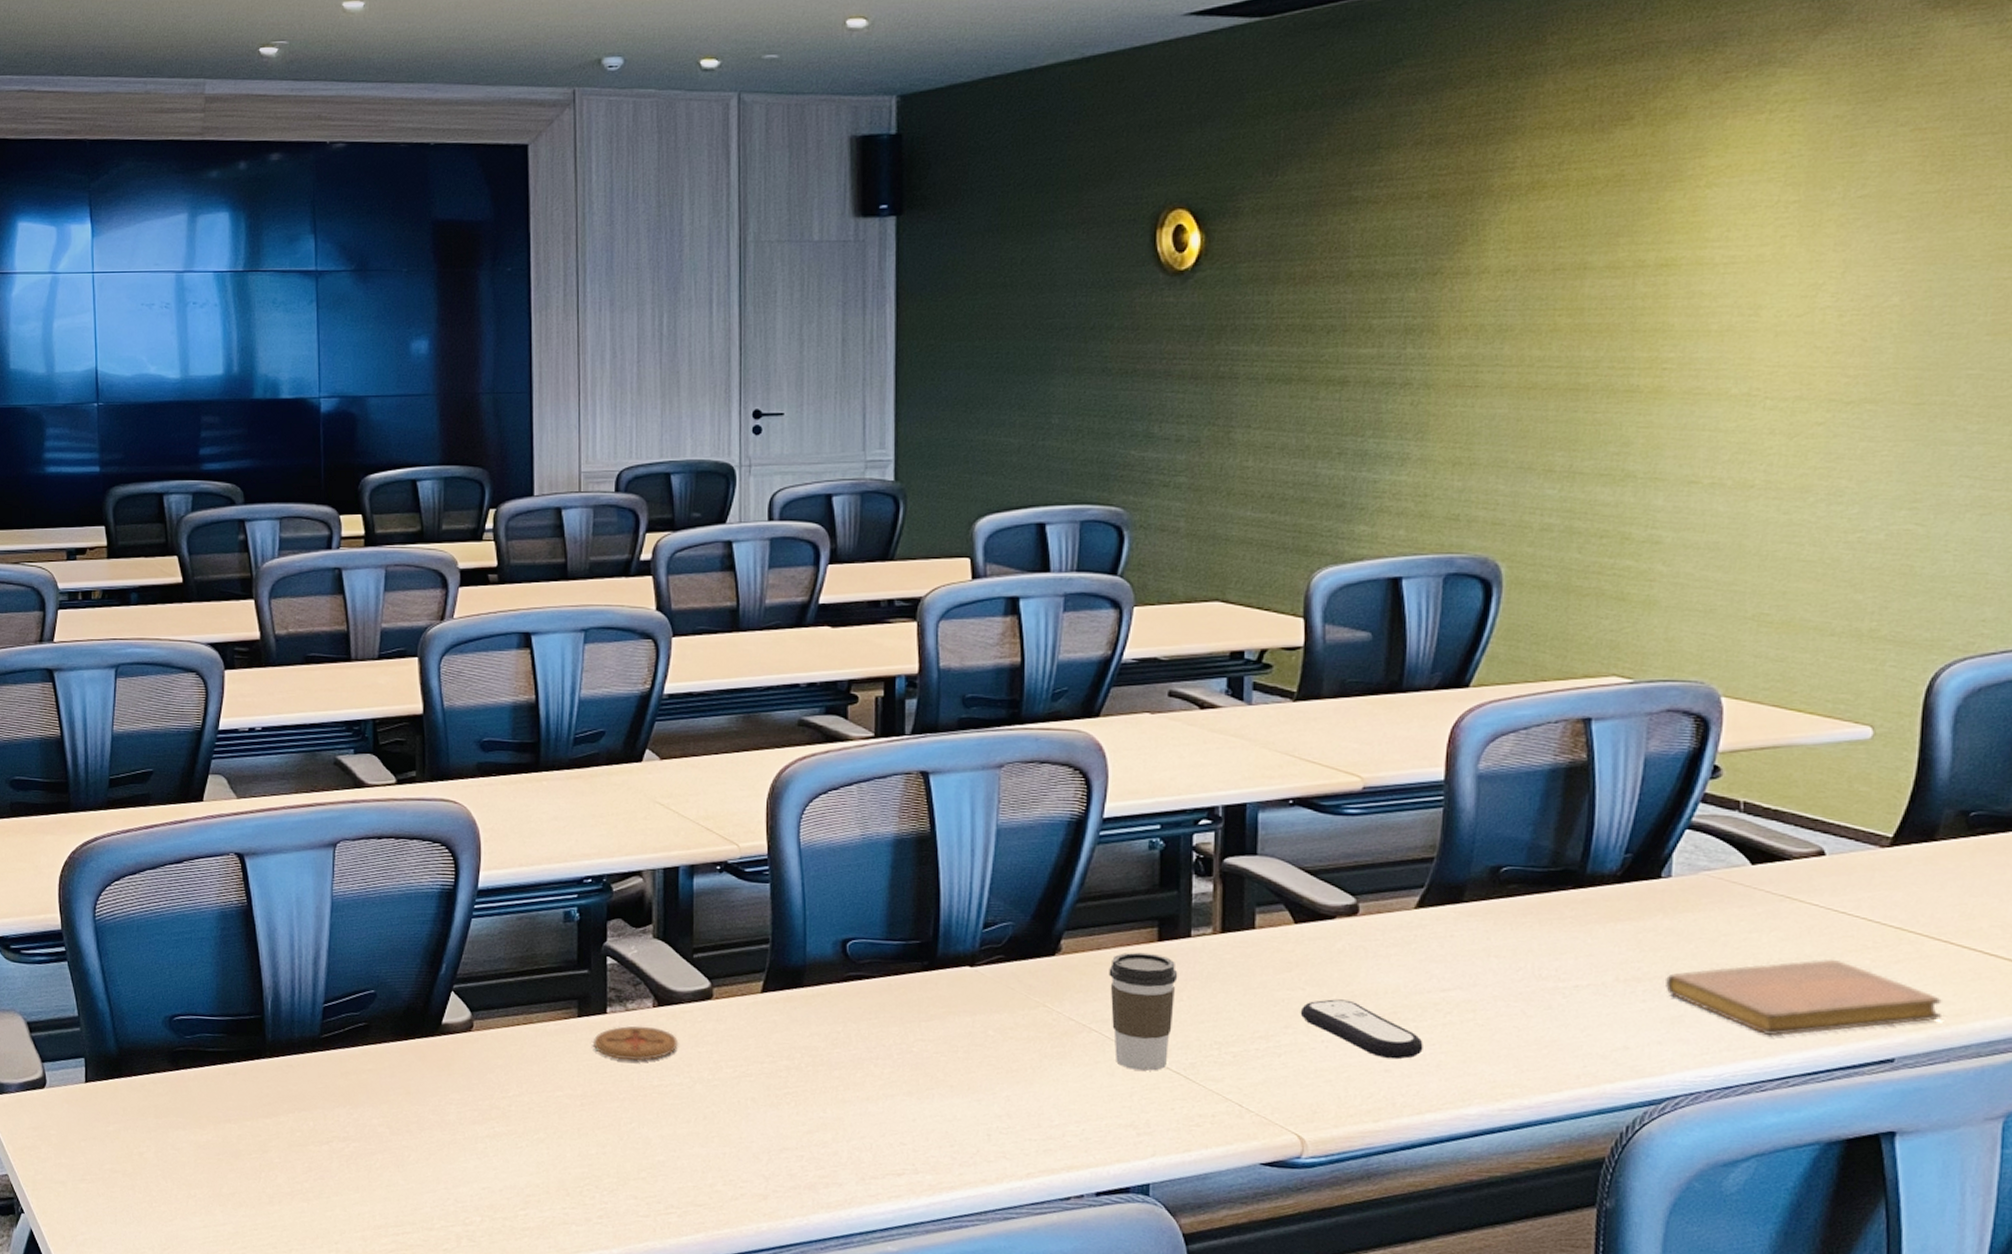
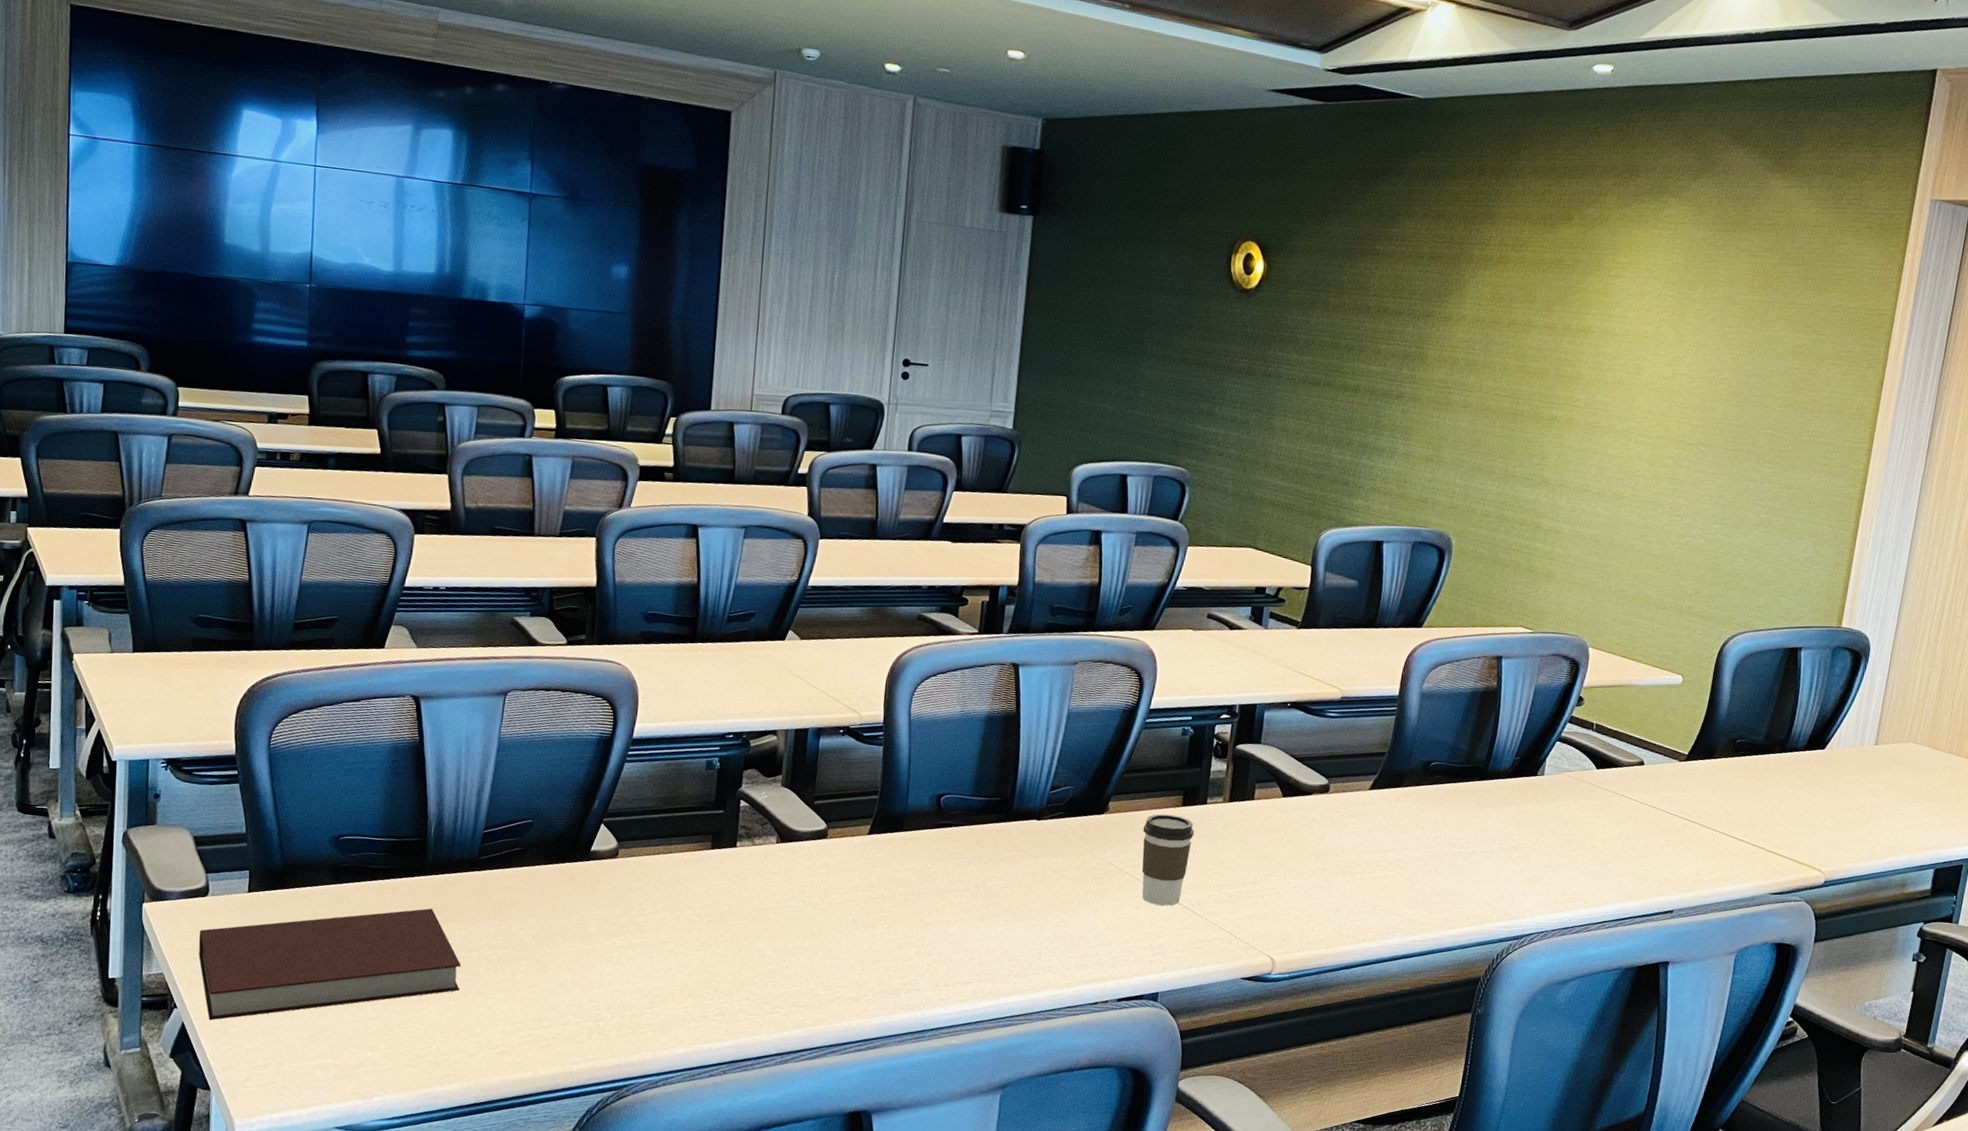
notebook: none [40,1096,312,1227] -> present [198,908,462,1021]
coaster: present [594,1025,679,1061] -> none [723,858,796,887]
remote control: present [1300,999,1423,1060] -> none [1280,855,1365,902]
notebook: present [1666,959,1942,1035] -> none [1532,839,1707,892]

